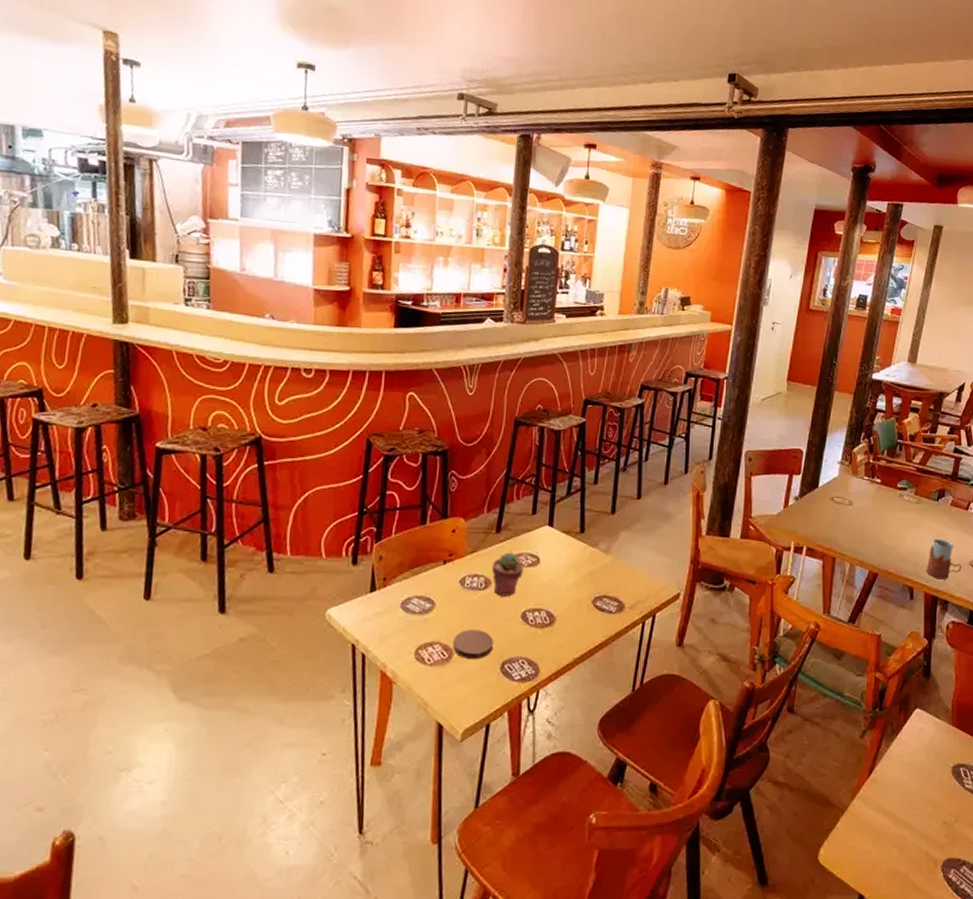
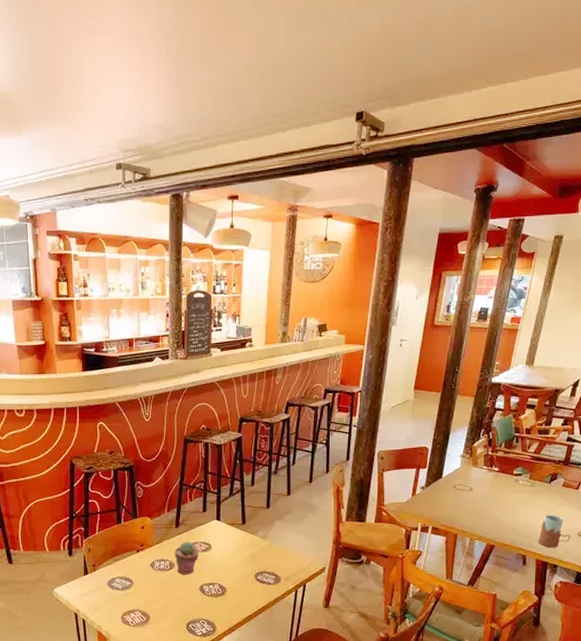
coaster: present [453,629,493,660] -> none [149,600,179,622]

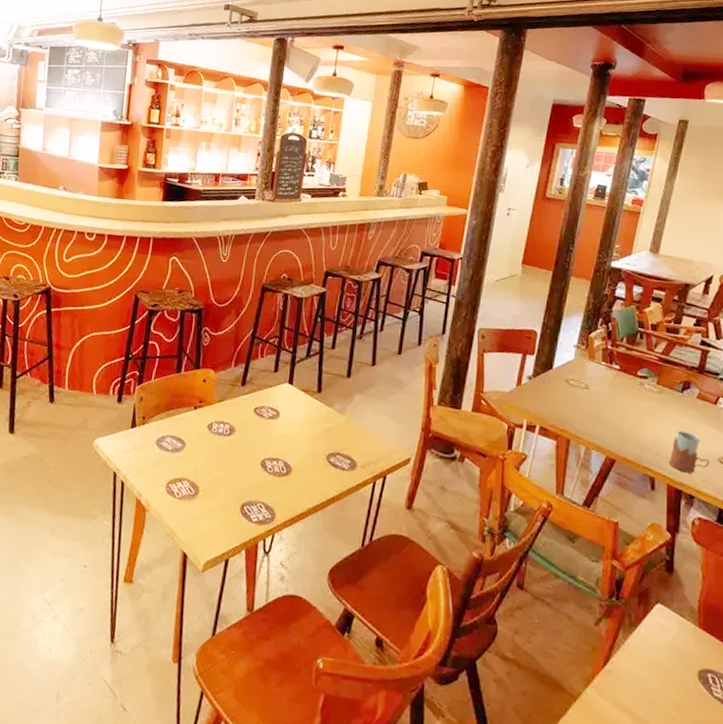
potted succulent: present [174,541,199,575] -> none [236,404,265,445]

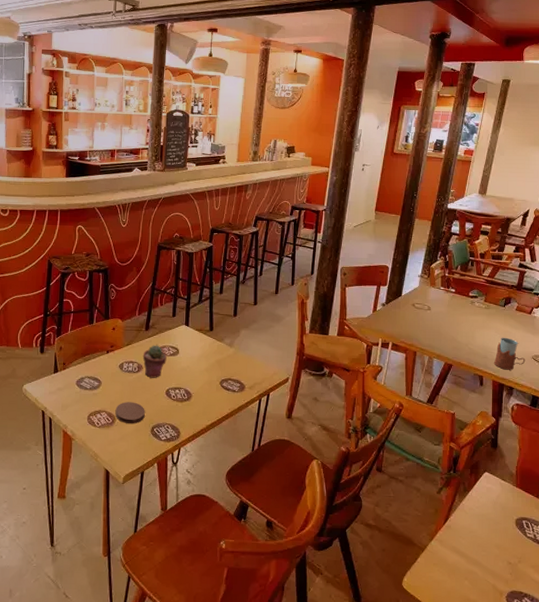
coaster: none [199,470,235,499] -> present [115,402,145,424]
potted succulent: none [236,404,265,445] -> present [142,345,167,378]

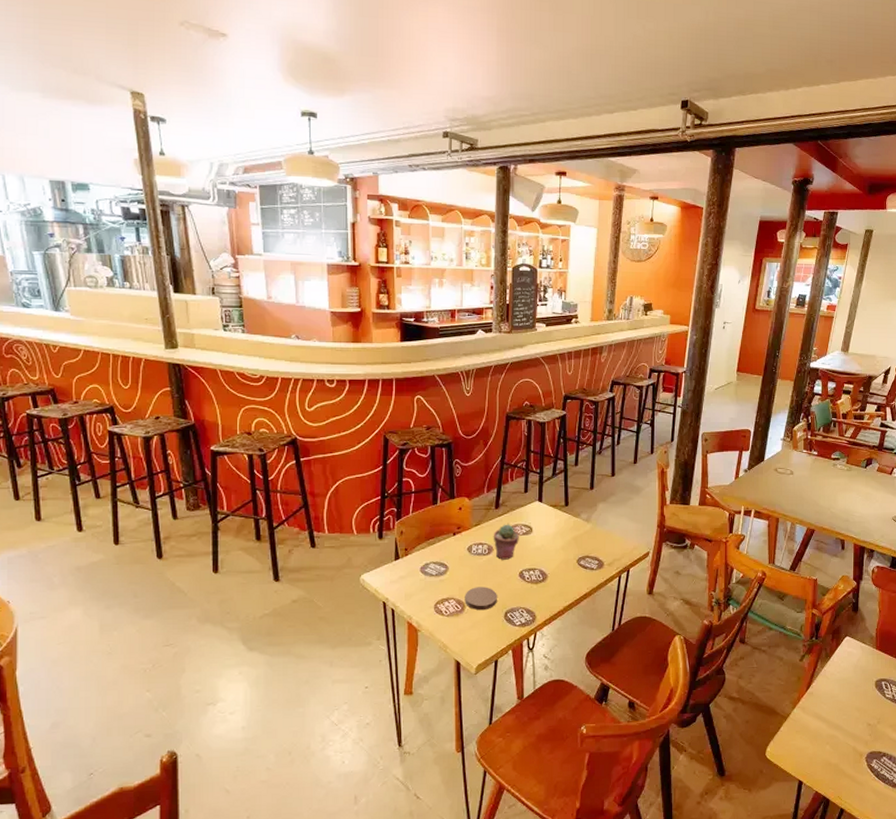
drinking glass: present [494,337,526,370] -> none [856,499,886,533]

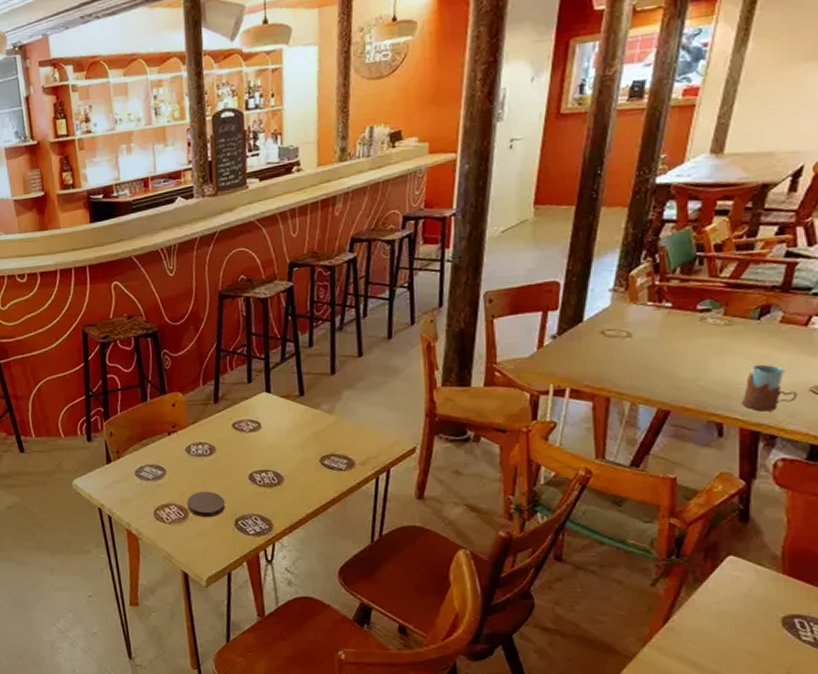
potted succulent: present [493,524,519,560] -> none [214,420,246,461]
drinking glass: none [856,499,886,533] -> present [742,364,798,412]

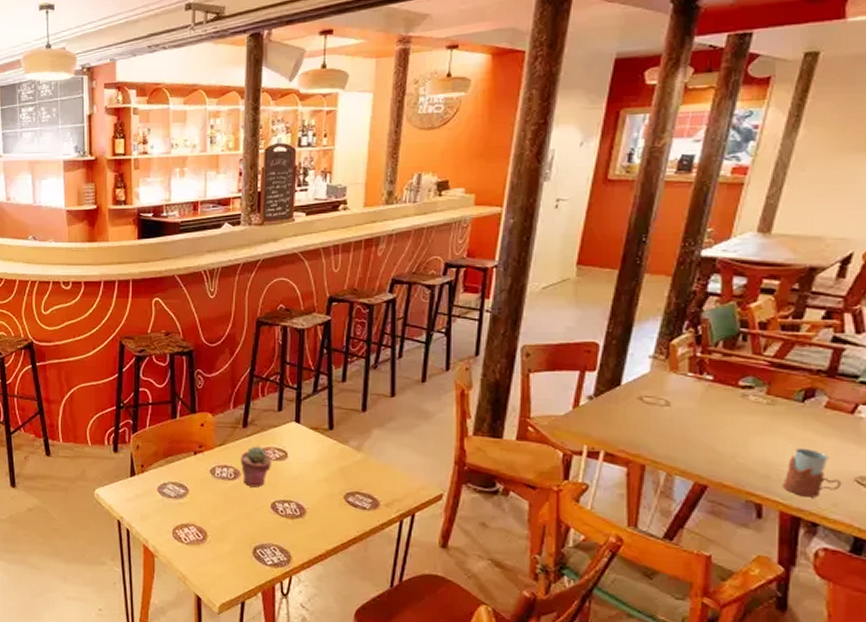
coaster: present [187,491,225,518] -> none [207,515,245,543]
potted succulent: none [214,420,246,461] -> present [240,446,271,488]

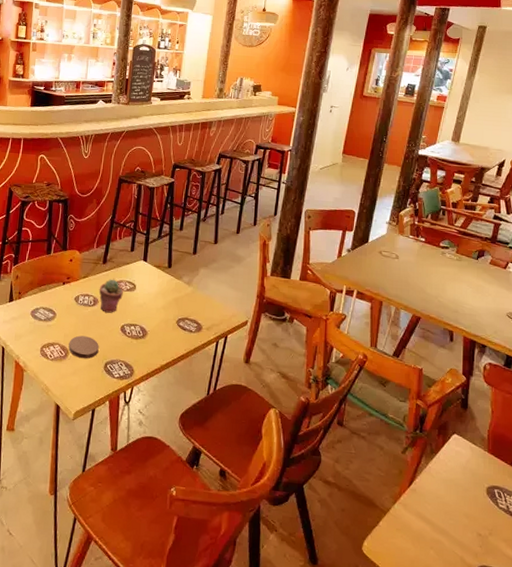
coaster: none [207,515,245,543] -> present [68,335,99,359]
drinking glass: present [783,447,842,498] -> none [466,291,500,327]

